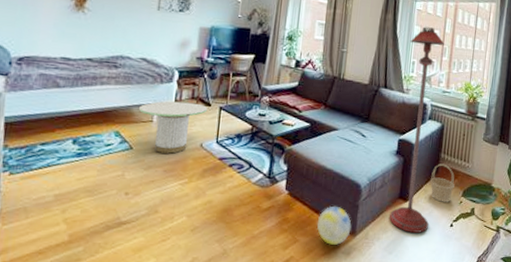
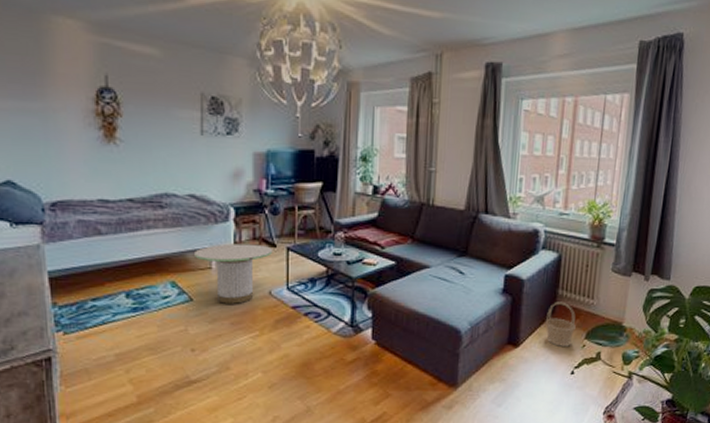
ball: present [316,207,352,245] -> none [411,356,452,398]
floor lamp: present [389,26,444,233] -> none [497,132,561,382]

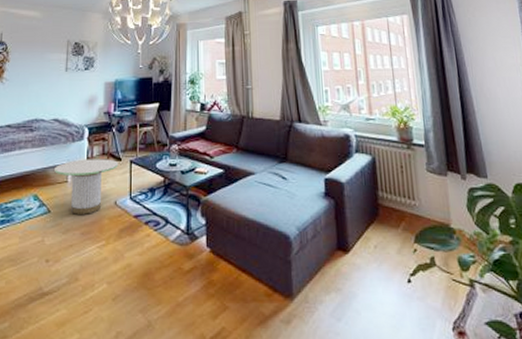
basket: present [545,301,576,346] -> none [371,203,403,251]

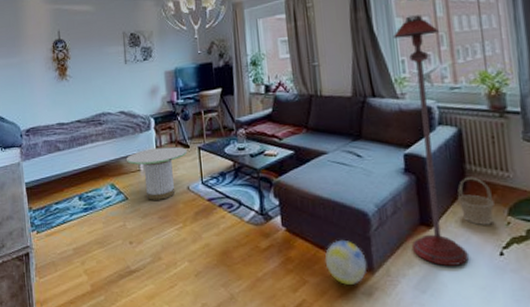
ball: none [246,264,287,311] -> present [324,241,367,285]
floor lamp: none [318,51,380,292] -> present [392,15,469,266]
basket: none [371,203,403,251] -> present [457,177,494,225]

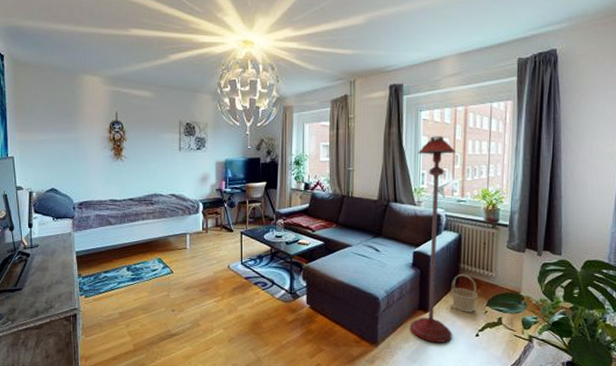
side table: present [127,146,188,200] -> none [175,230,231,275]
ball: present [324,241,367,285] -> none [339,318,373,354]

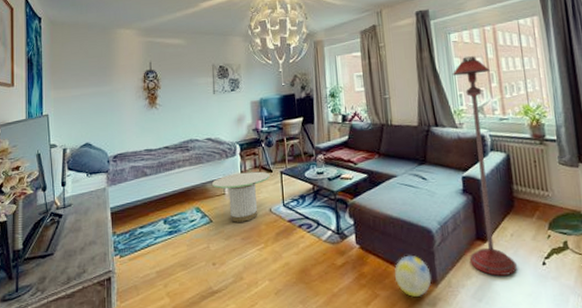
side table: none [175,230,231,275] -> present [212,171,271,223]
ball: none [339,318,373,354] -> present [394,256,432,297]
basket: present [450,274,478,312] -> none [507,196,537,239]

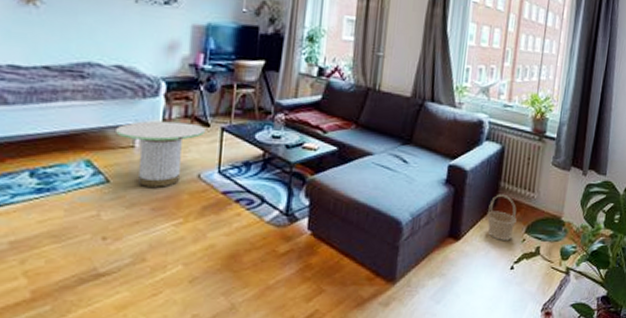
ball: present [394,256,432,297] -> none [346,249,390,294]
floor lamp: present [452,56,517,276] -> none [437,24,507,278]
basket: none [507,196,537,239] -> present [486,194,517,241]

